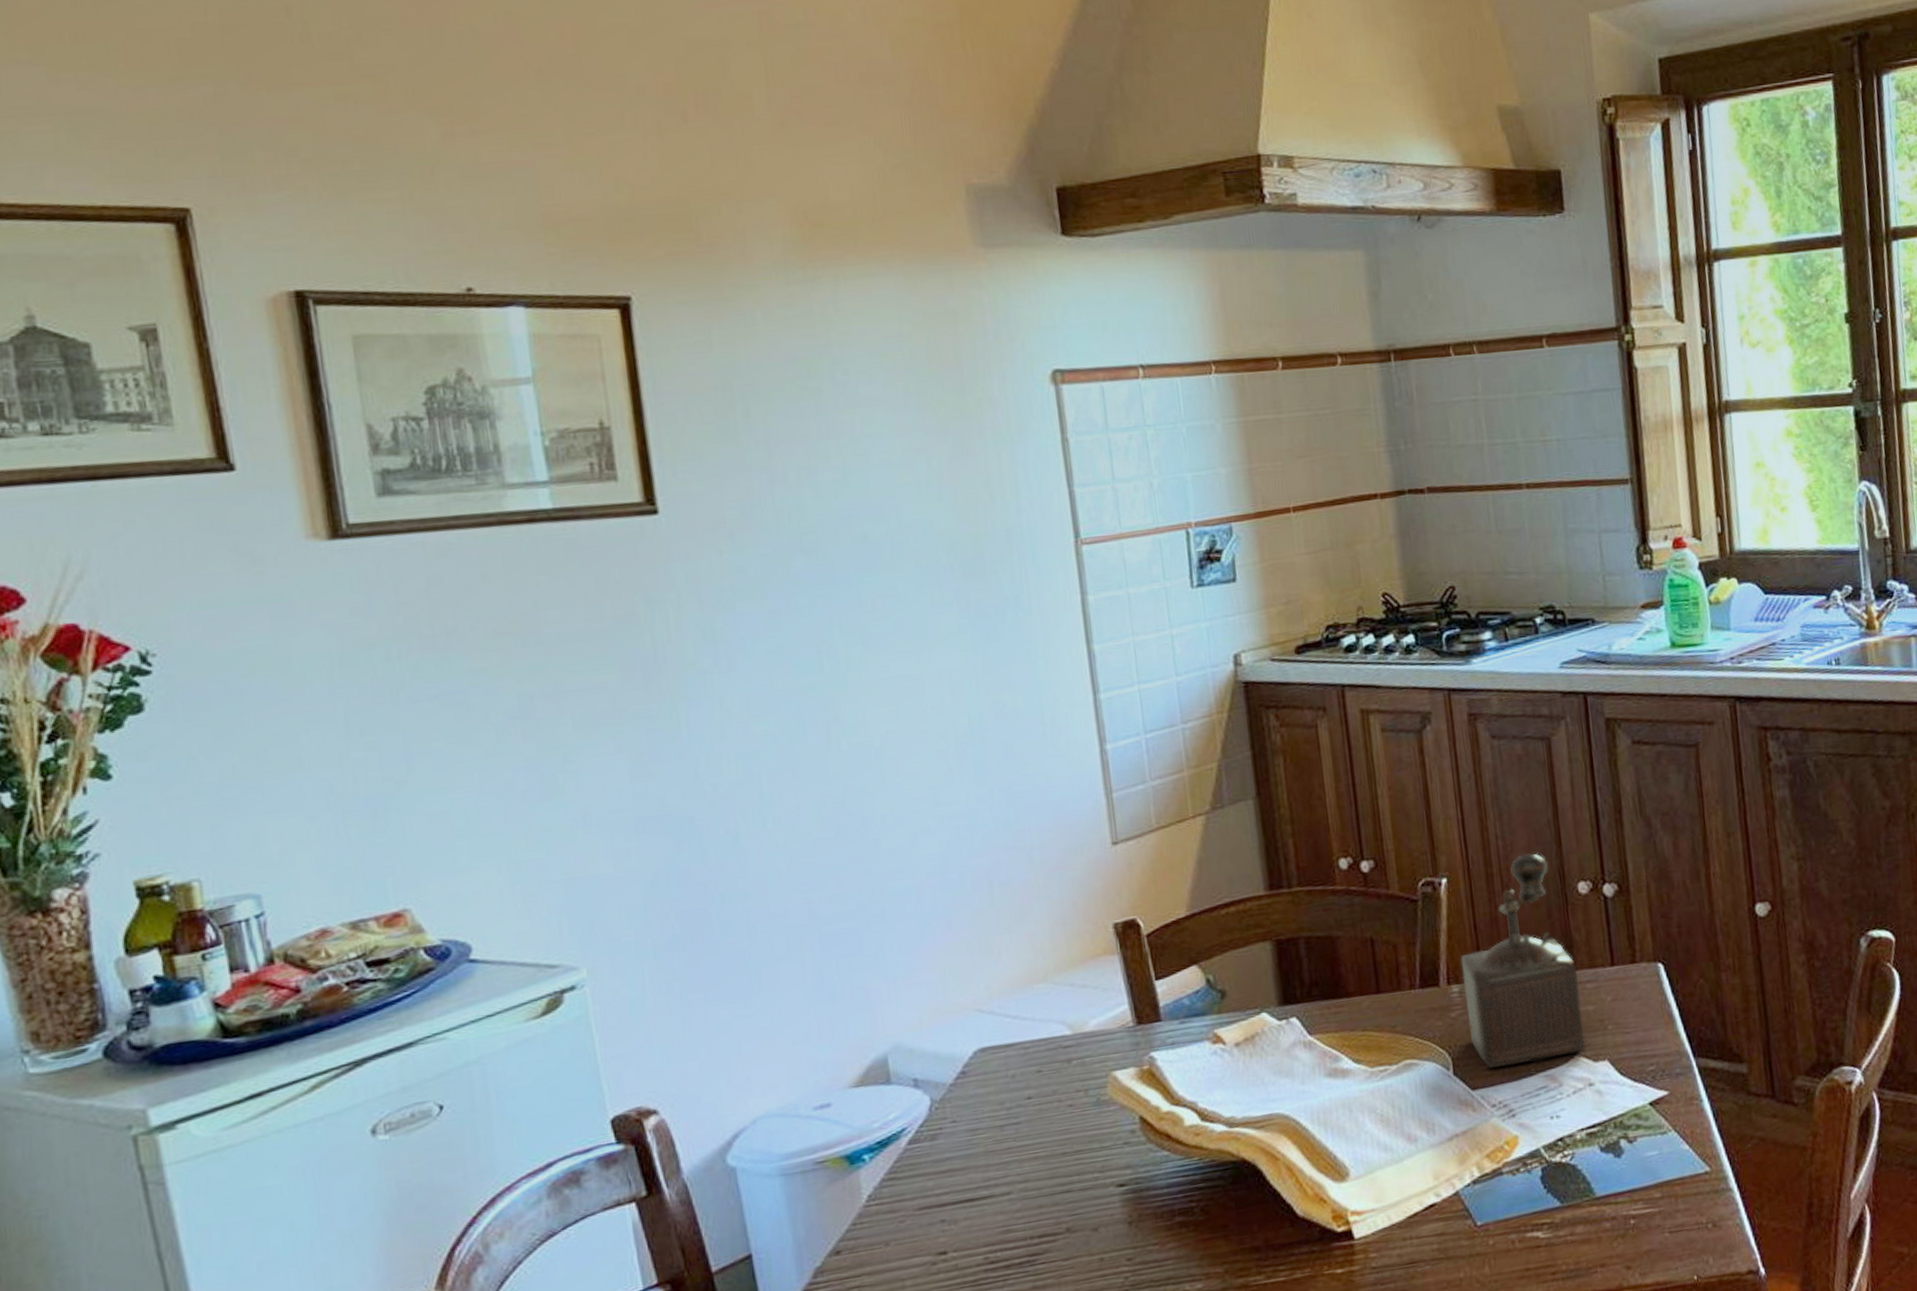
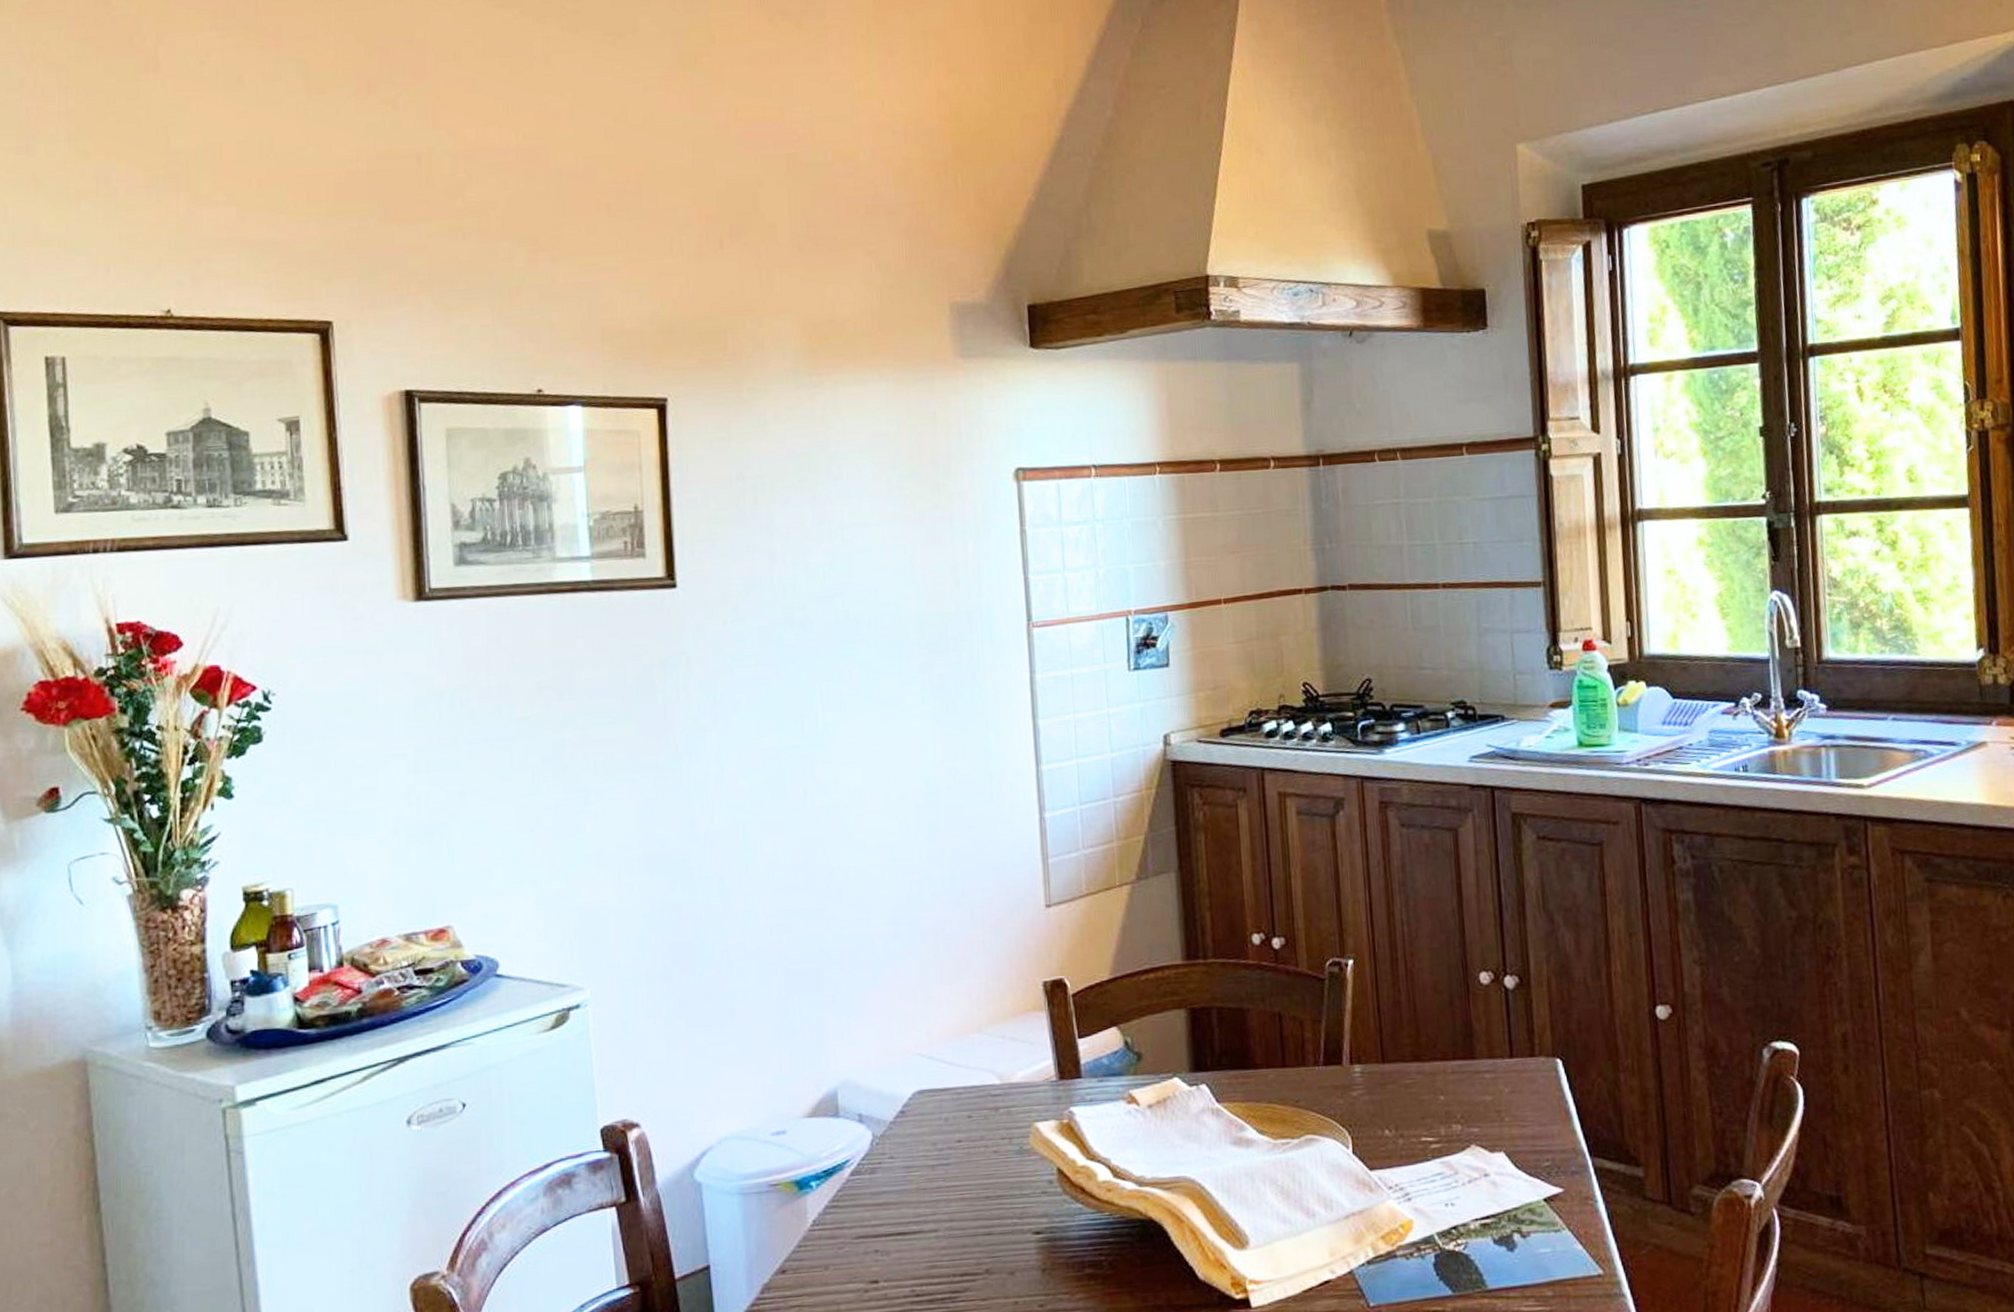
pepper mill: present [1460,853,1586,1068] -> none [1363,941,1482,1150]

